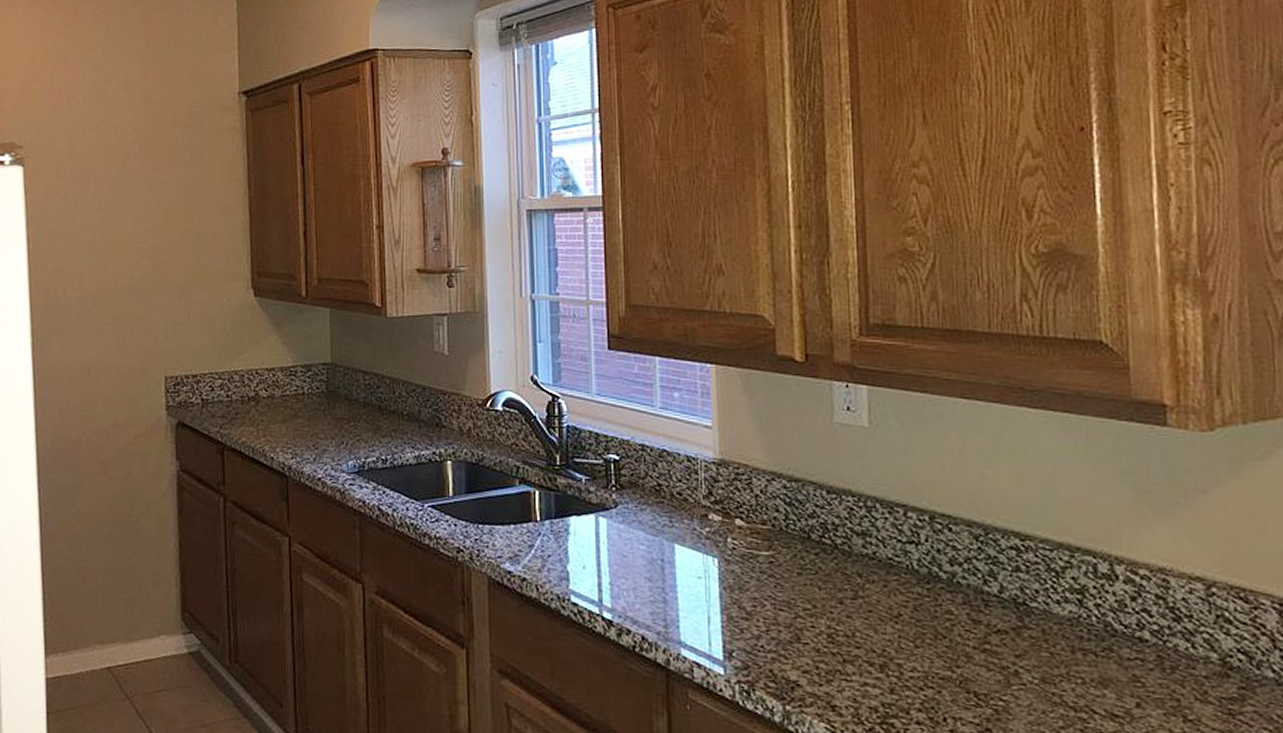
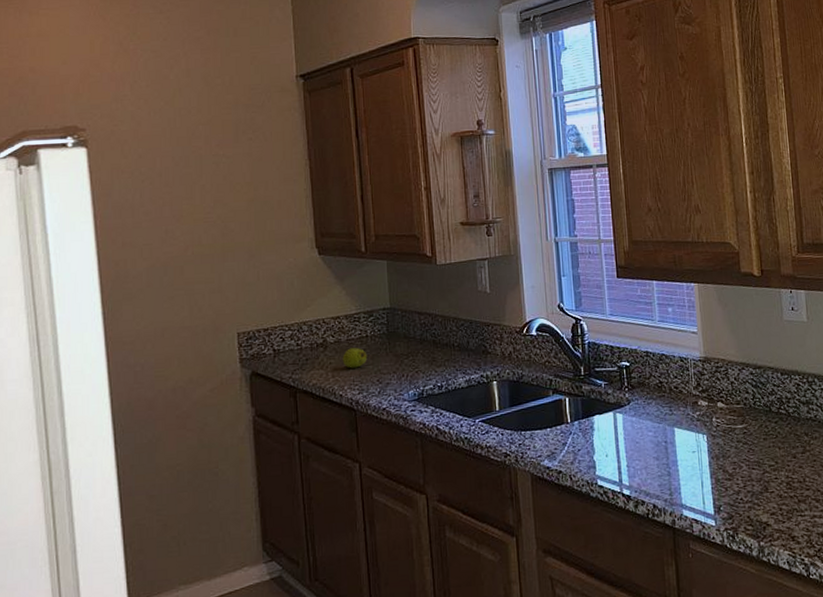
fruit: none [275,405,303,429] -> present [342,348,368,368]

